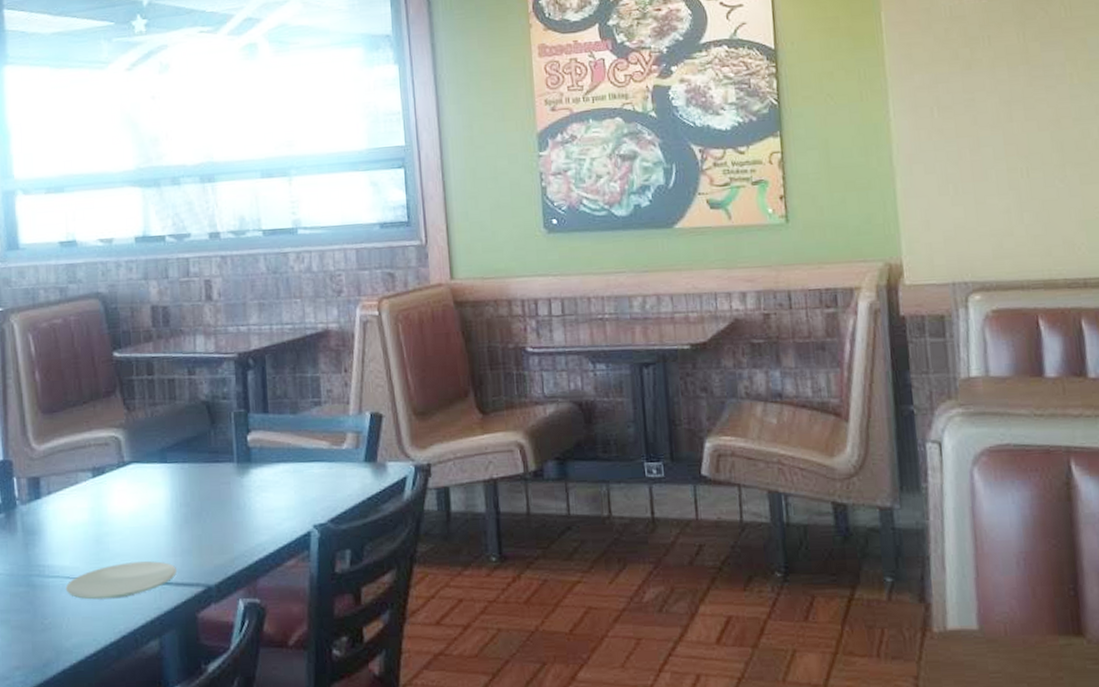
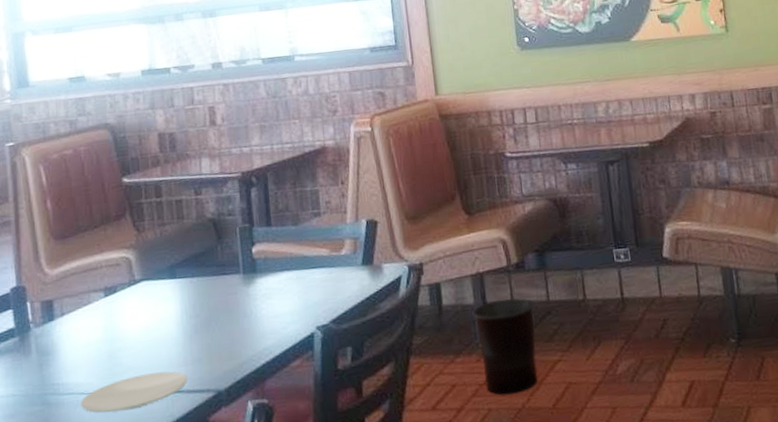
waste bin: none [483,509,554,615] -> present [472,298,538,394]

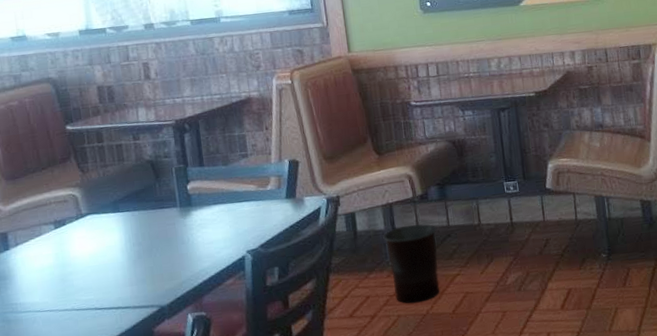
plate: present [80,371,188,413] -> none [37,291,134,327]

